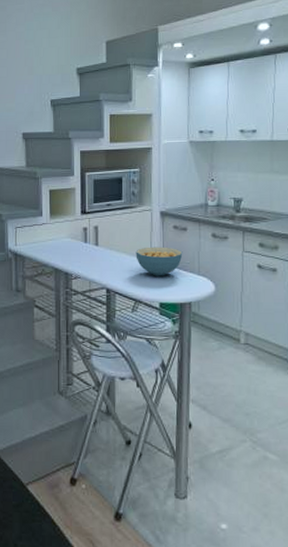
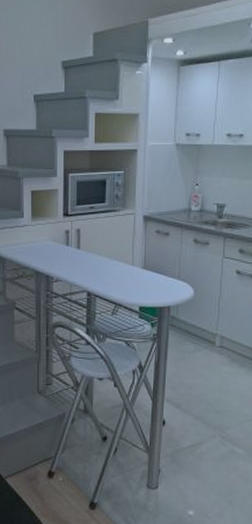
cereal bowl: present [135,246,183,276] -> none [117,251,164,281]

